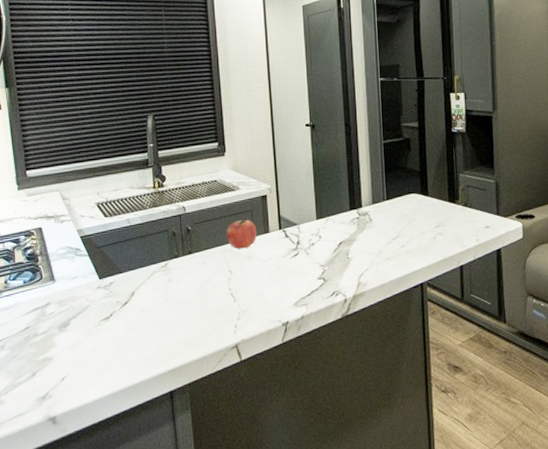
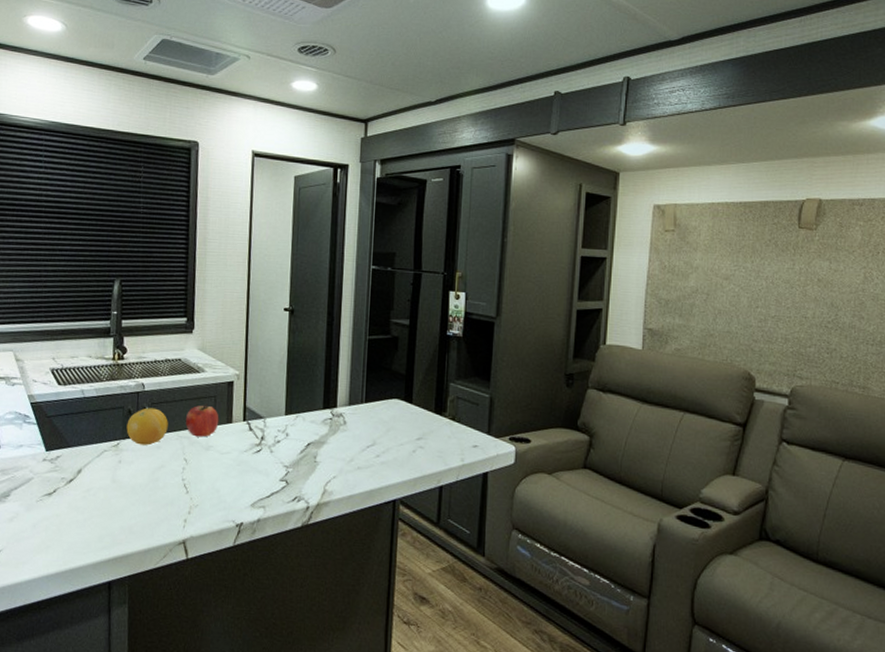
fruit: none [172,227,211,263] -> present [126,407,168,445]

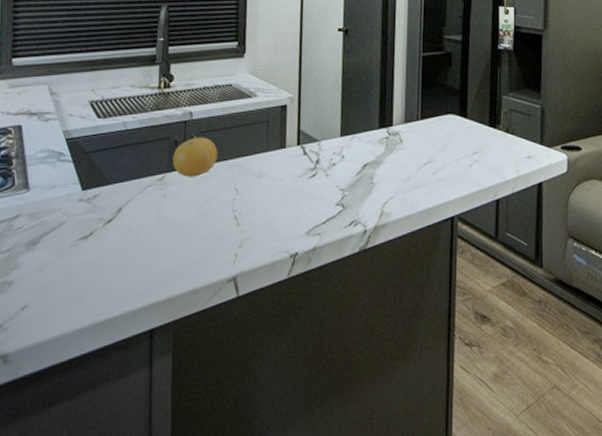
fruit: present [185,403,219,438] -> none [236,129,272,165]

